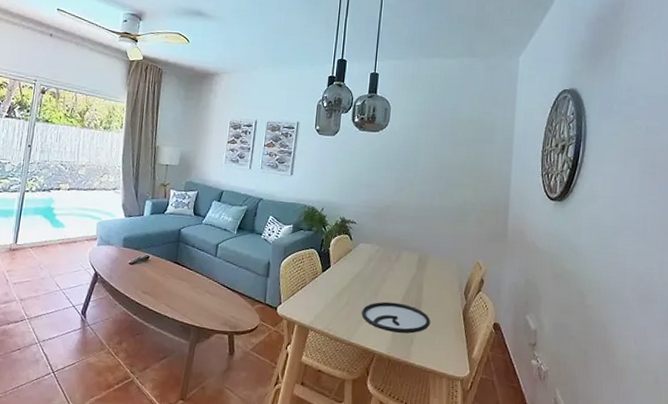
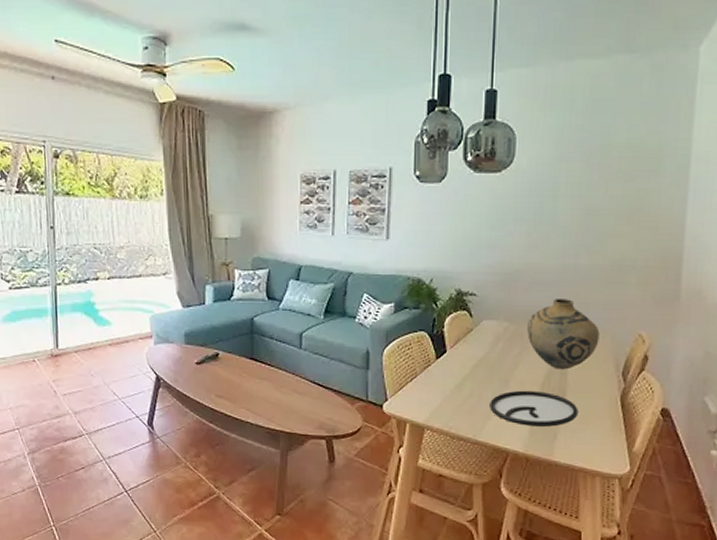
vase: none [393,230,448,287] -> present [527,299,600,370]

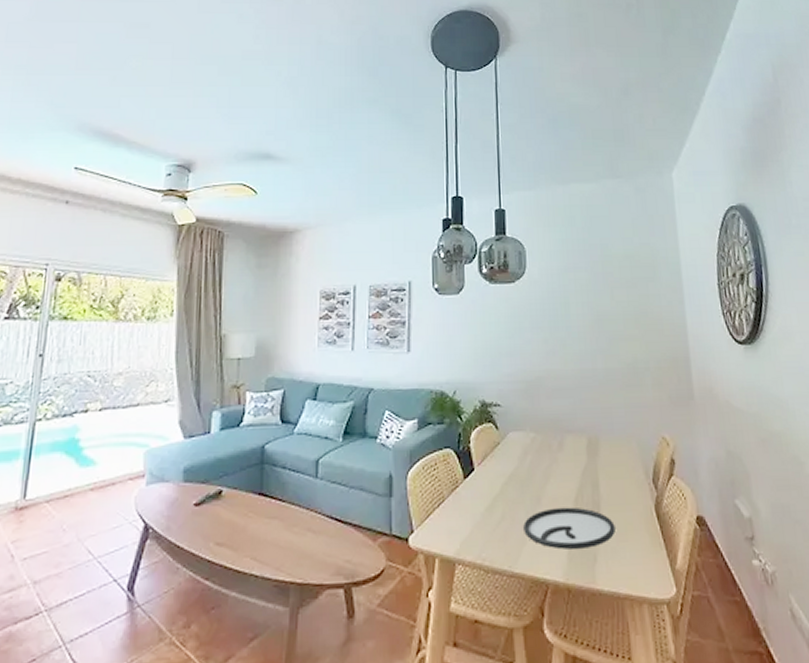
vase: present [527,299,600,370] -> none [554,404,626,481]

